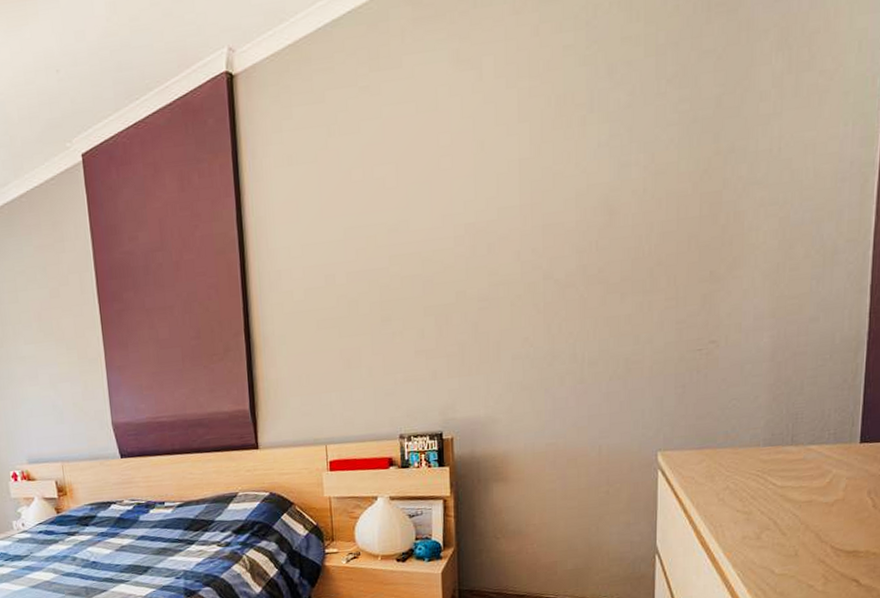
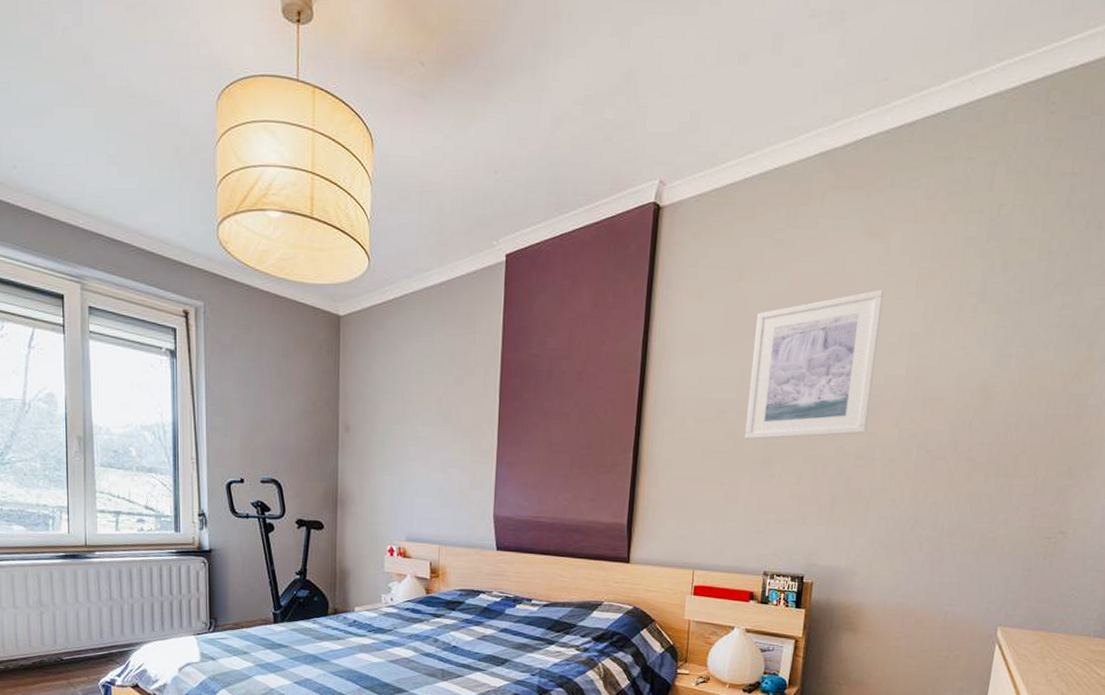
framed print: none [353,118,486,302] -> present [744,289,884,440]

